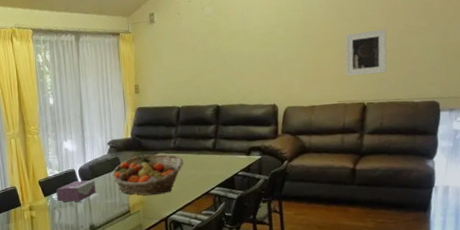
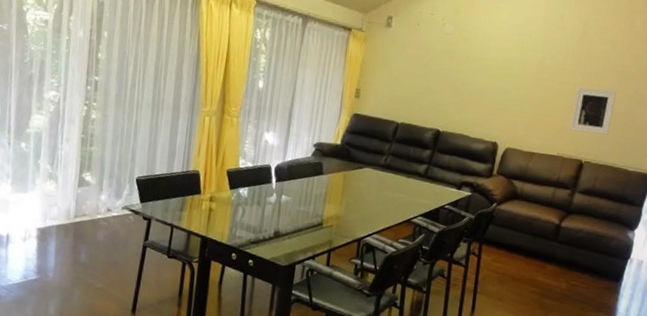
tissue box: present [56,180,96,202] -> none [243,178,291,202]
fruit basket: present [111,154,184,196] -> none [309,165,391,212]

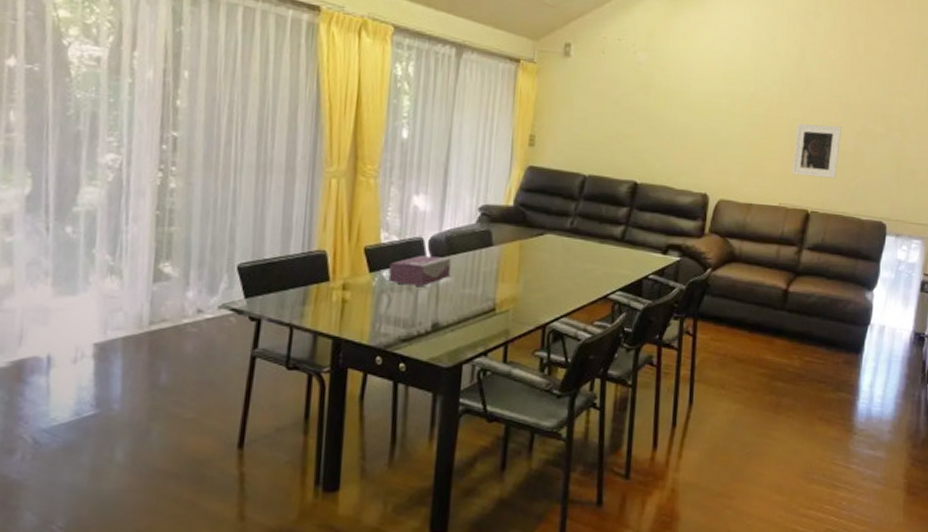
tissue box: none [243,178,291,202] -> present [388,255,451,286]

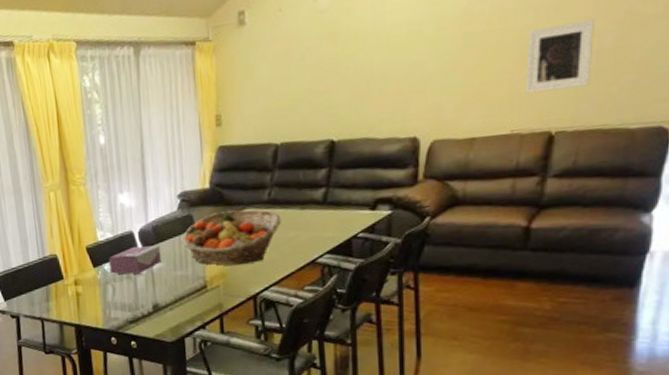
fruit basket: none [475,232,580,291] -> present [181,209,281,266]

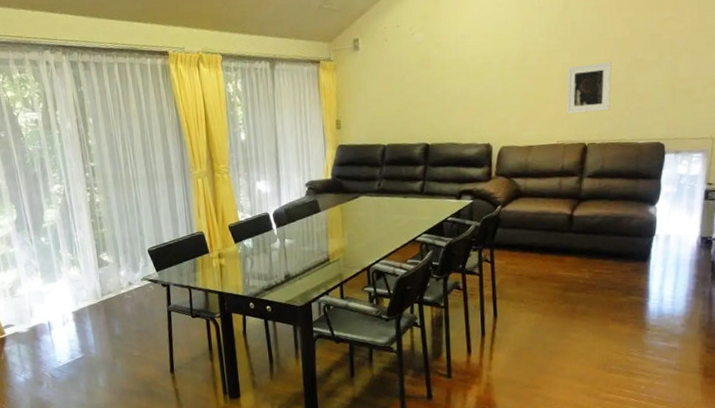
tissue box: present [108,245,162,275] -> none [248,225,292,249]
fruit basket: present [181,209,281,266] -> none [308,197,389,243]

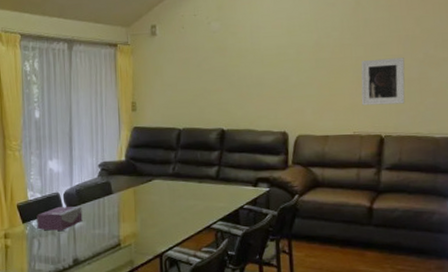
tissue box: none [248,225,292,249] -> present [36,206,83,231]

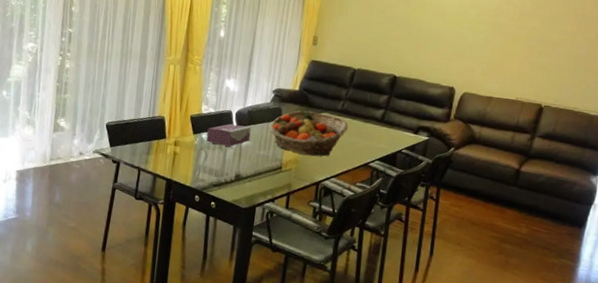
fruit basket: none [100,180,183,228] -> present [269,110,348,156]
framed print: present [361,58,405,106] -> none [528,32,577,79]

